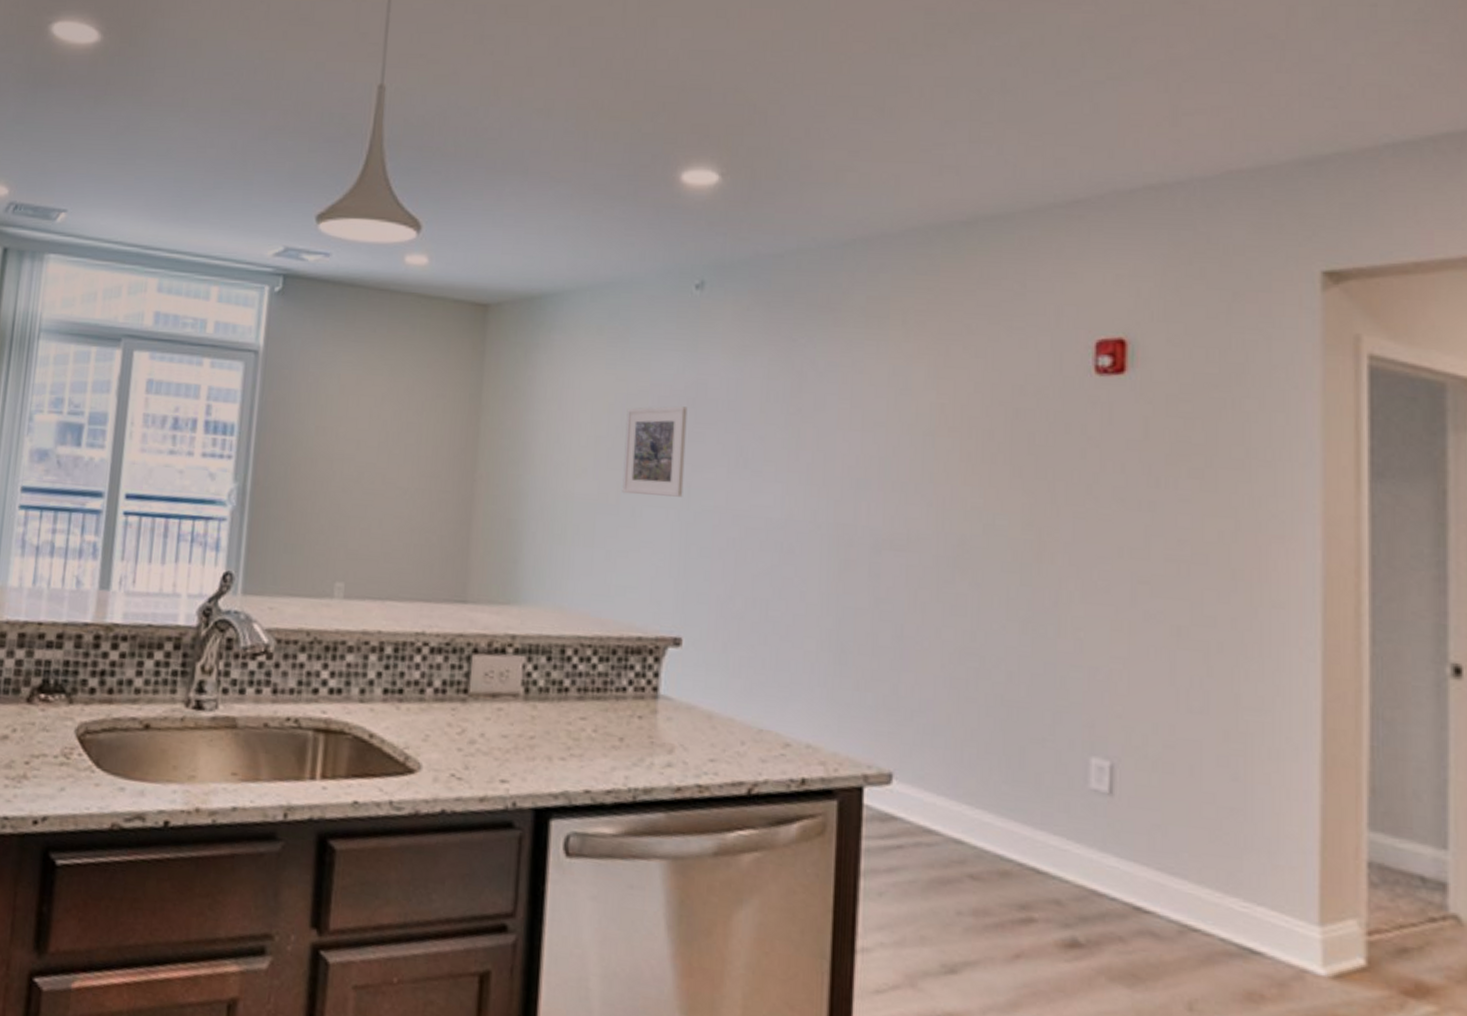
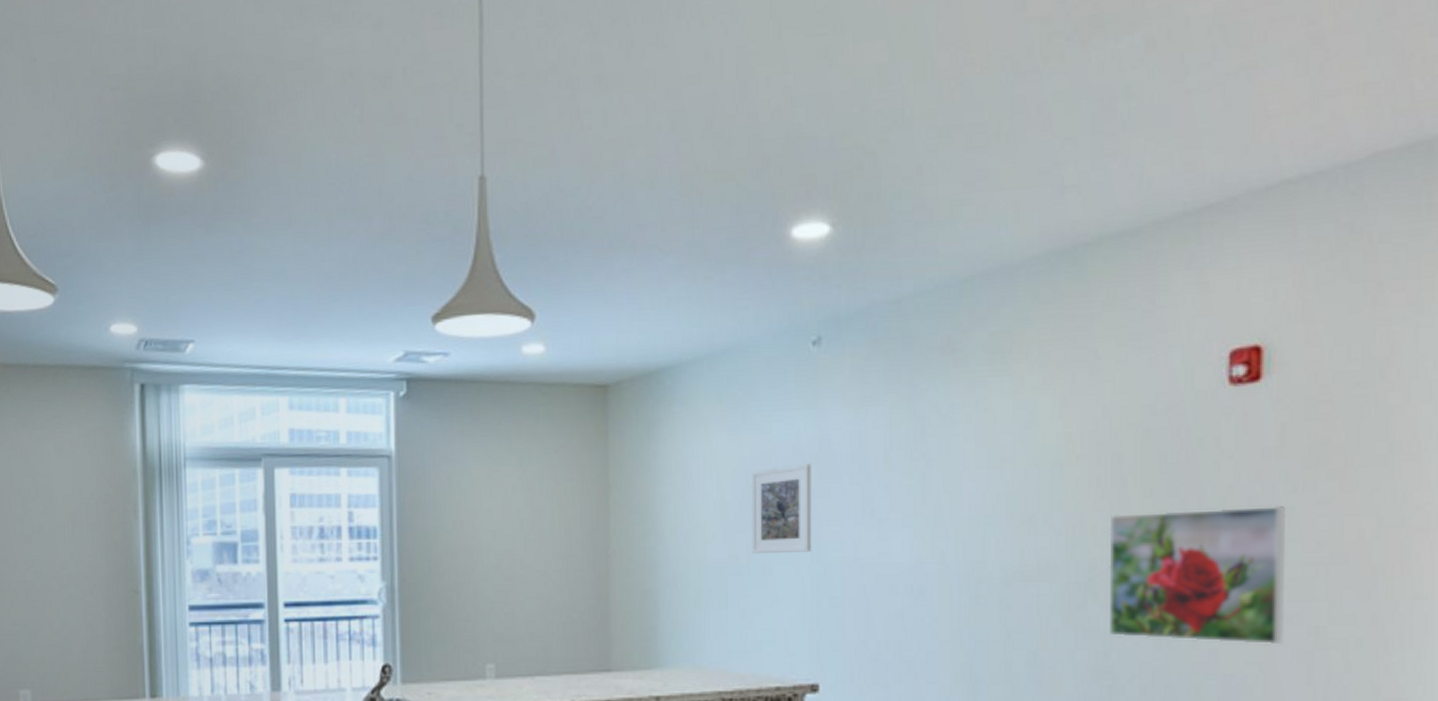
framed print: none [977,490,1148,641] -> present [1109,505,1285,645]

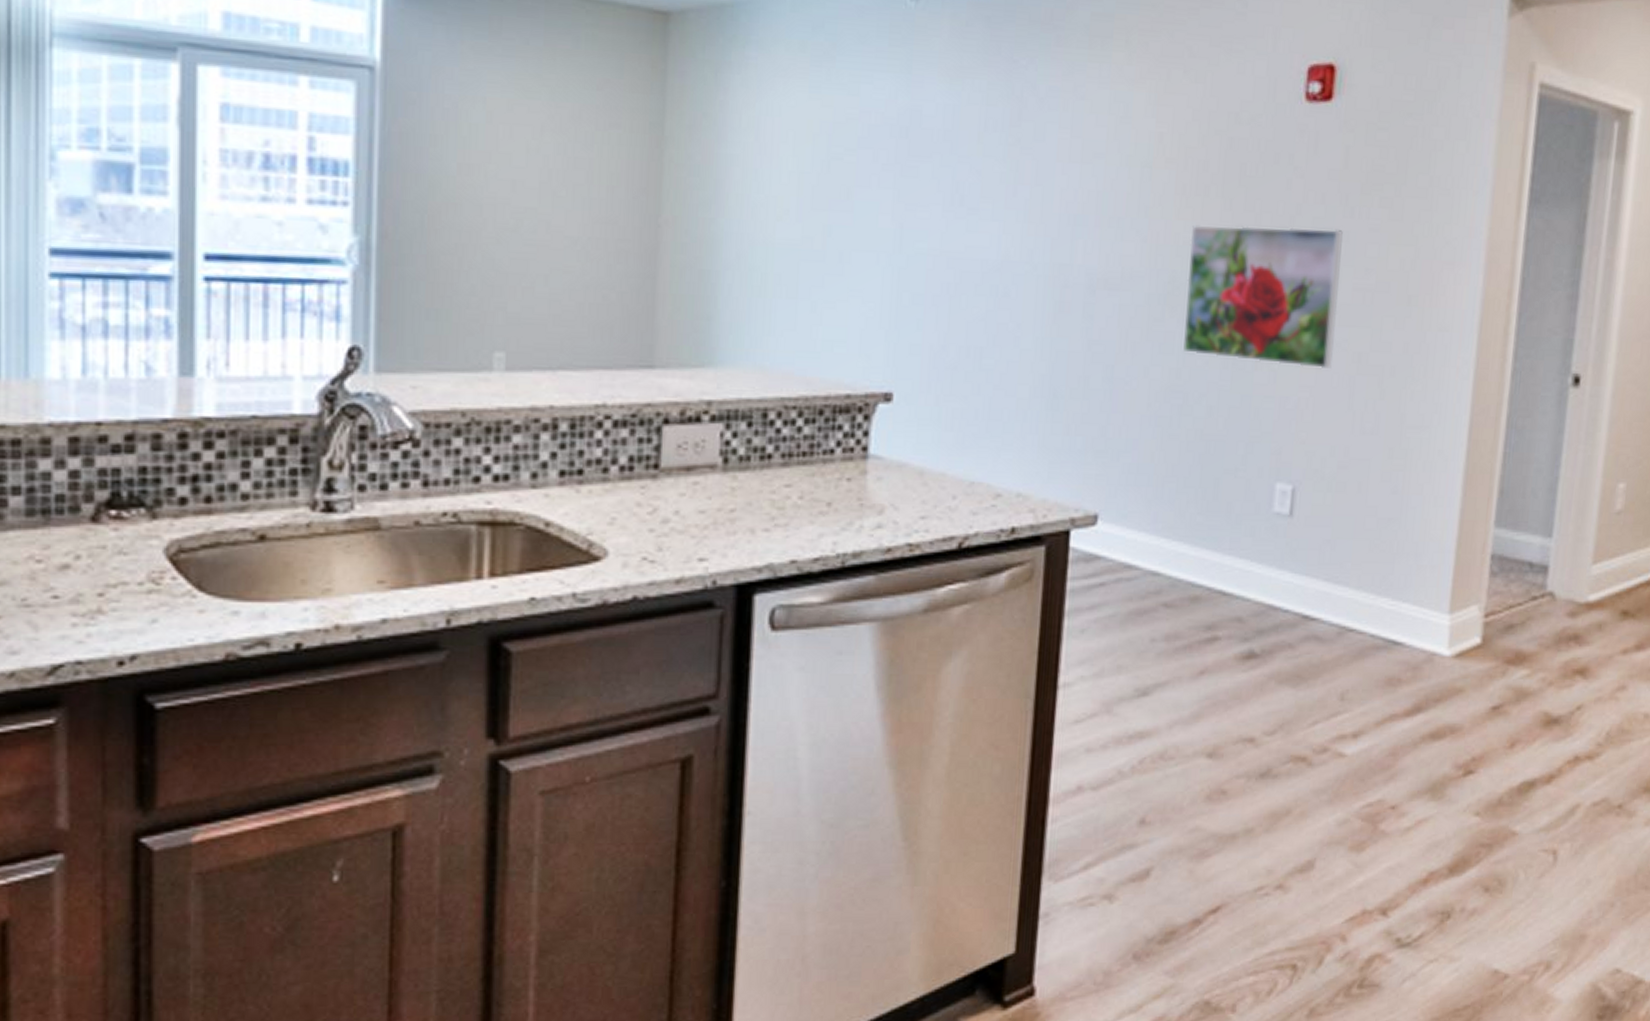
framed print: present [751,464,812,554] -> none [828,136,901,240]

